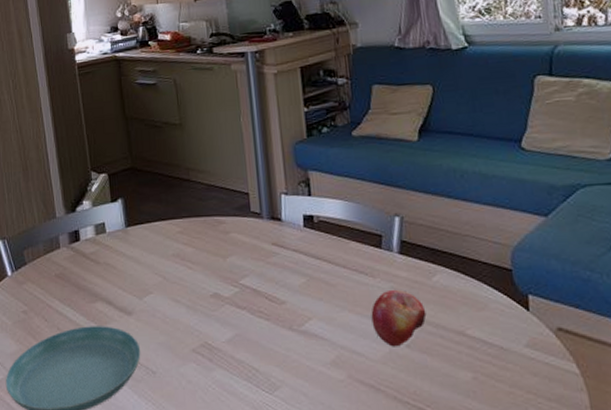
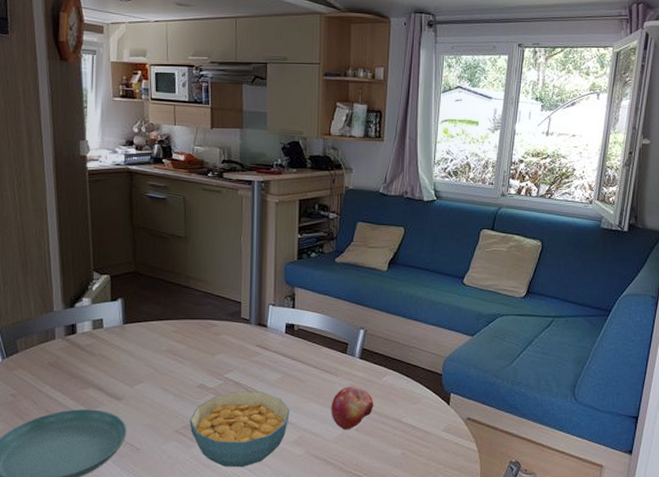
cereal bowl: none [206,300,322,396] -> present [189,391,290,468]

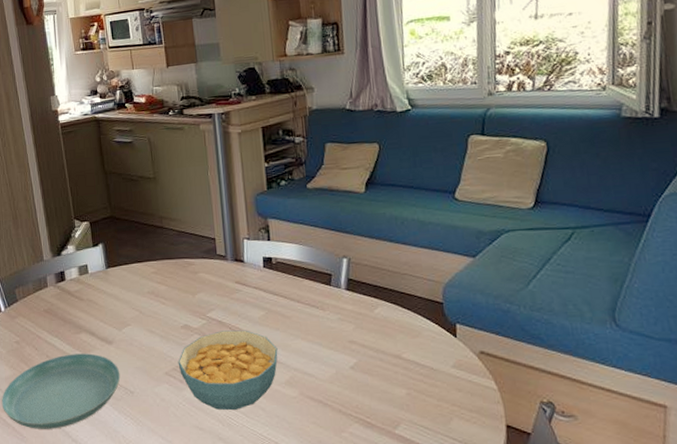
fruit: present [331,386,374,430] -> none [320,320,369,369]

